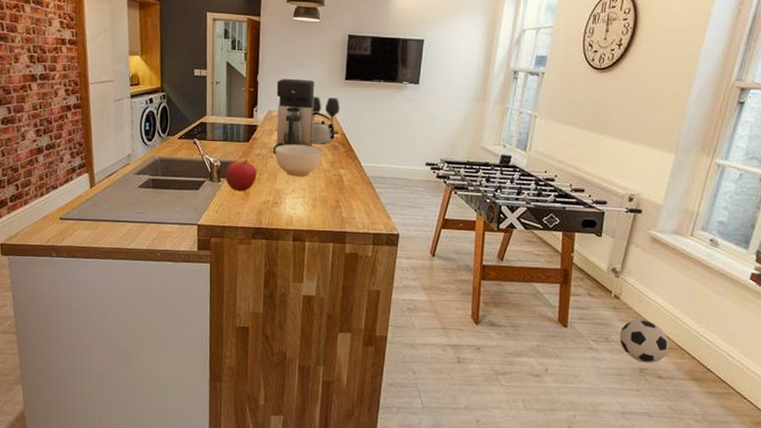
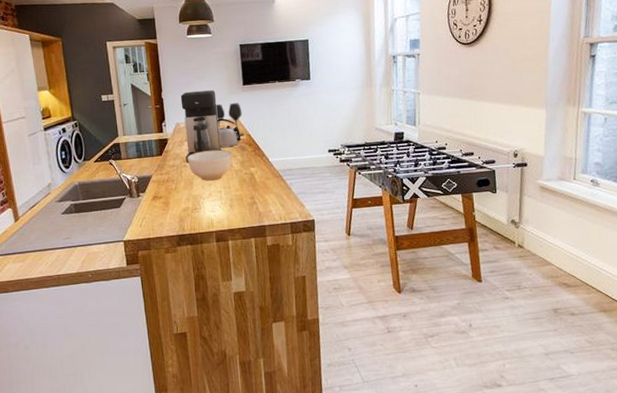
fruit: present [224,159,257,192] -> none [143,172,174,203]
soccer ball: present [620,319,669,363] -> none [529,263,576,303]

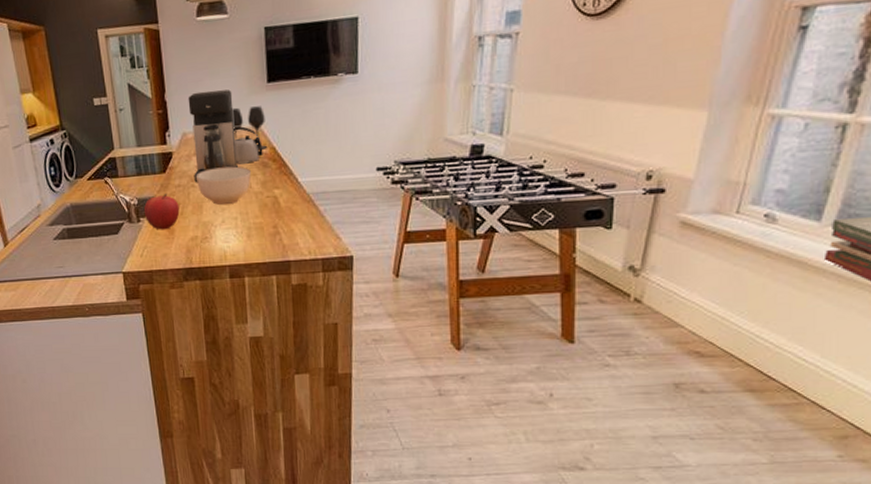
fruit: none [143,172,174,203] -> present [143,193,180,230]

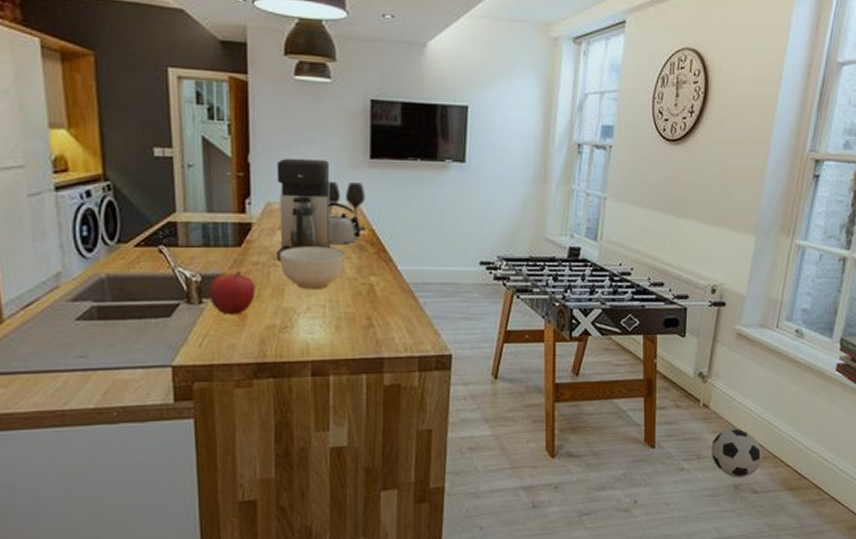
soccer ball: none [645,324,713,376] -> present [712,428,762,478]

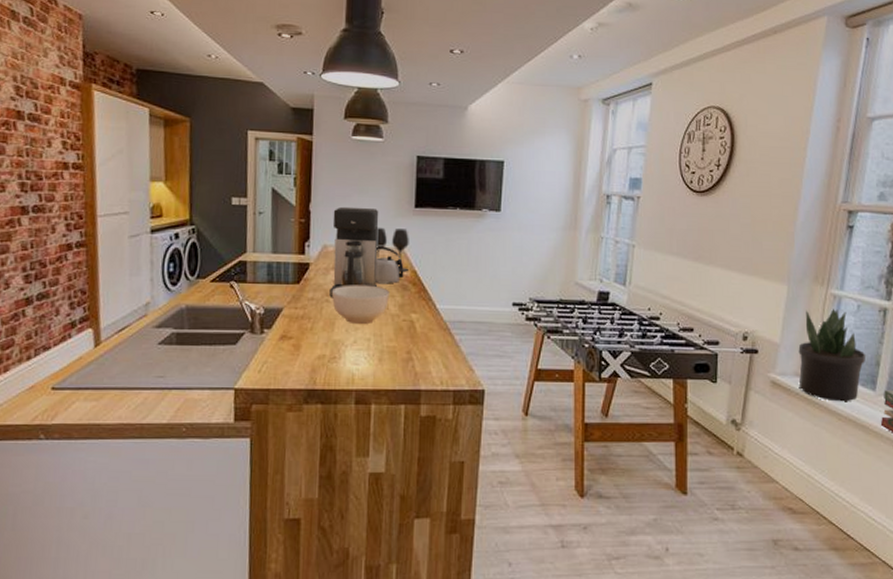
fruit: present [208,270,255,315] -> none [269,305,310,345]
soccer ball: present [712,428,762,478] -> none [747,480,803,532]
planter: none [762,258,826,351] -> present [798,308,867,402]

